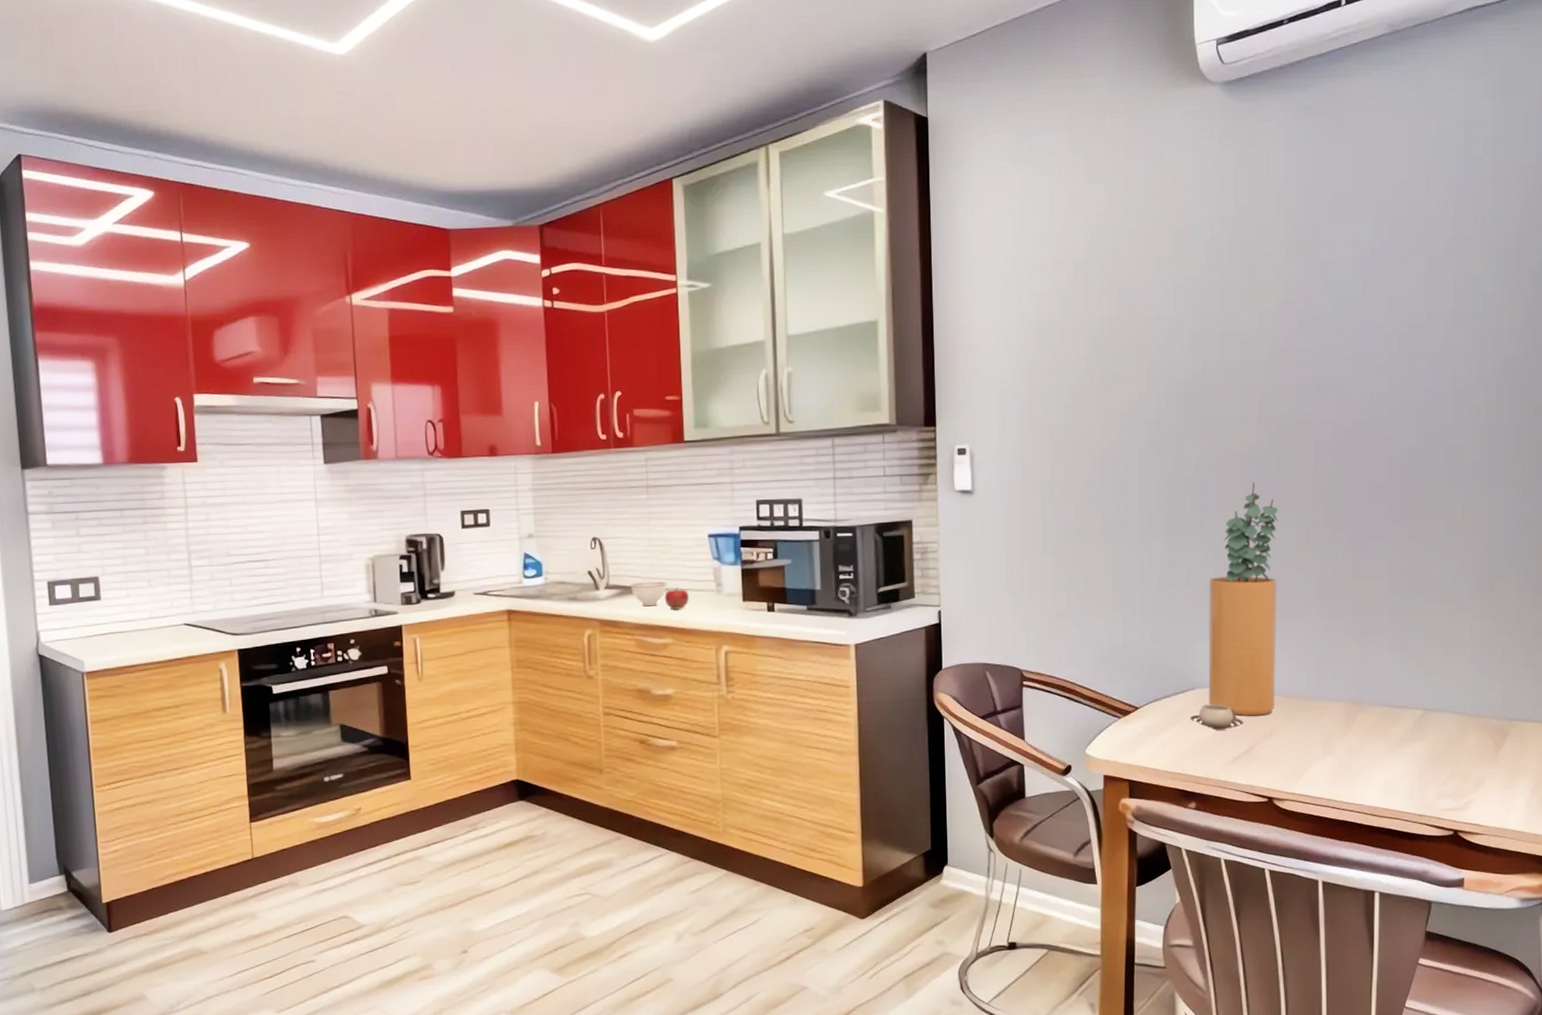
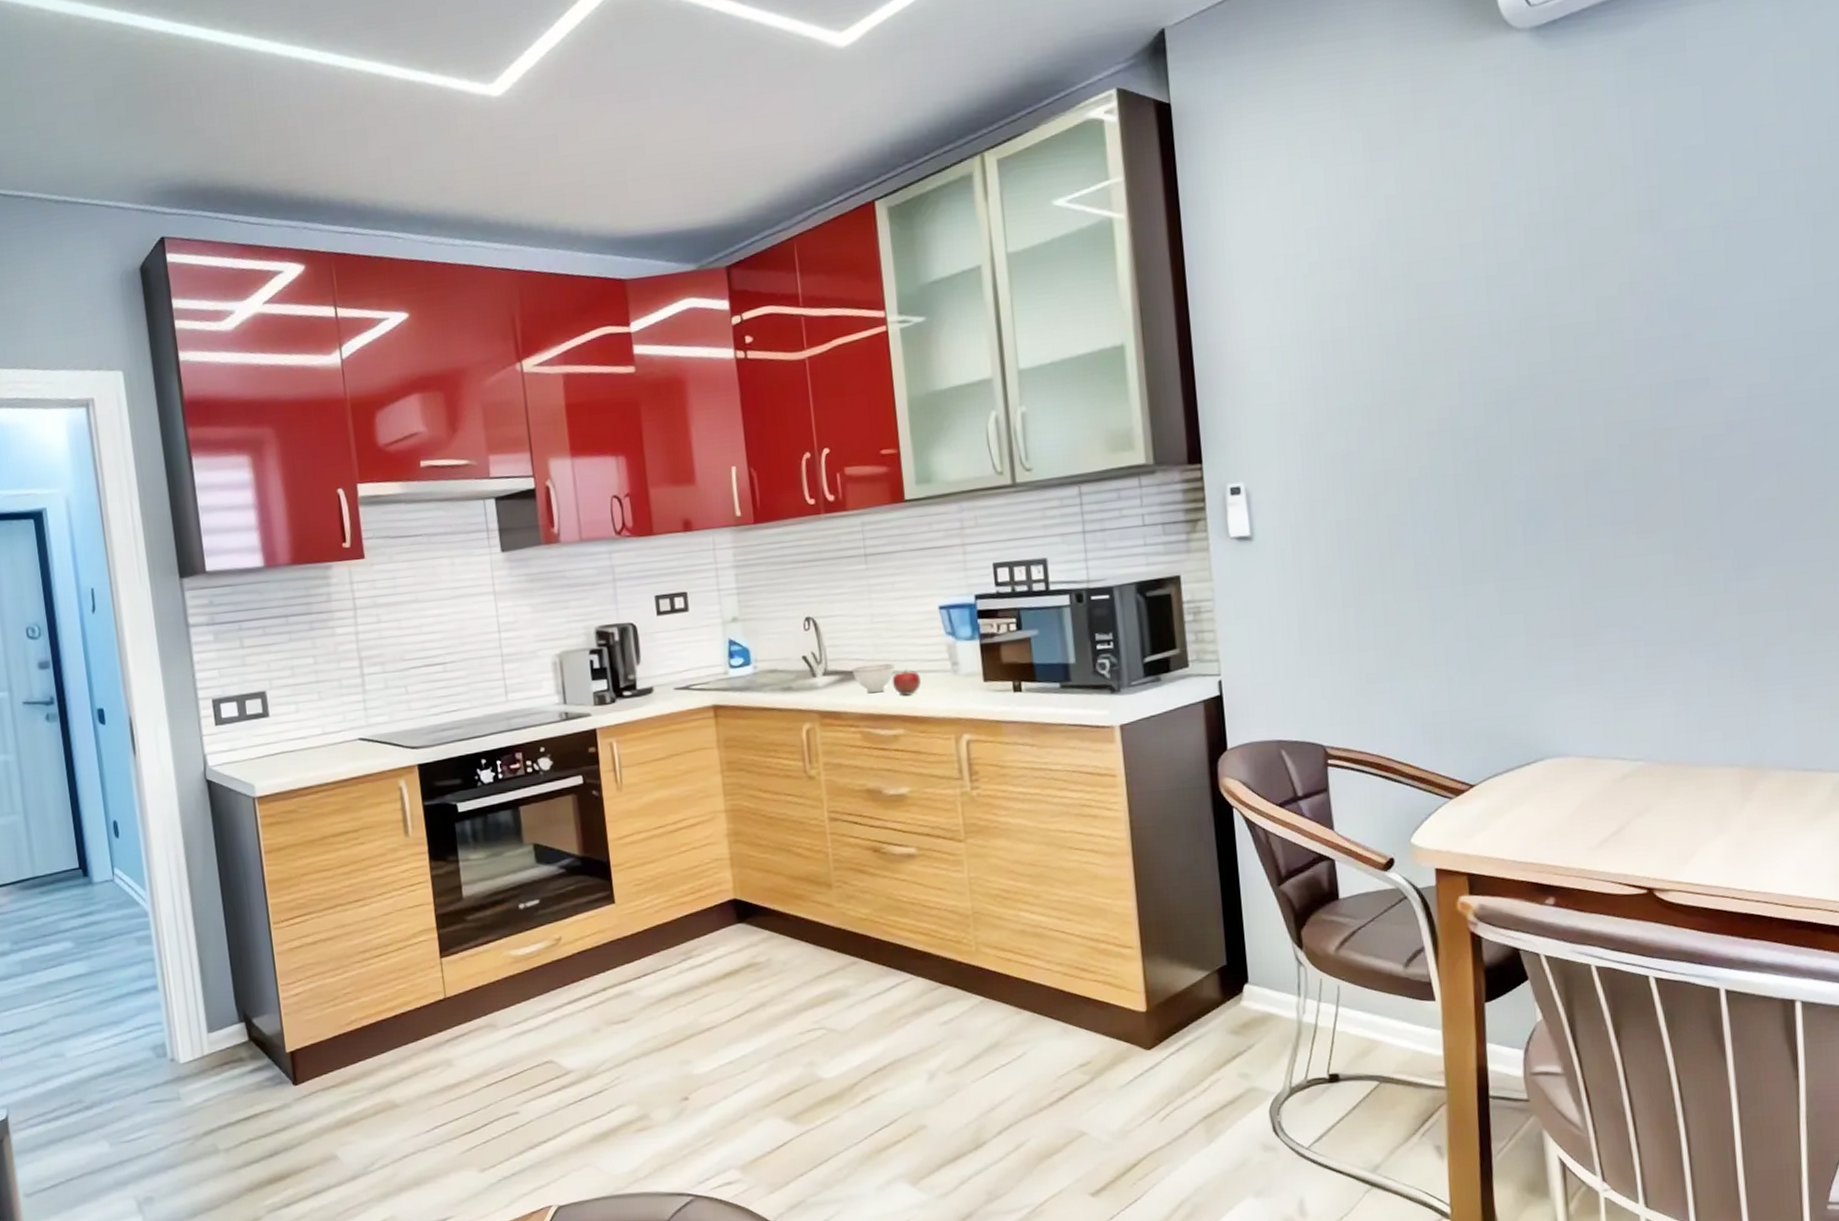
cup: present [1189,704,1244,730] -> none [1539,777,1610,809]
vase: present [1208,482,1278,716] -> none [1553,505,1648,790]

